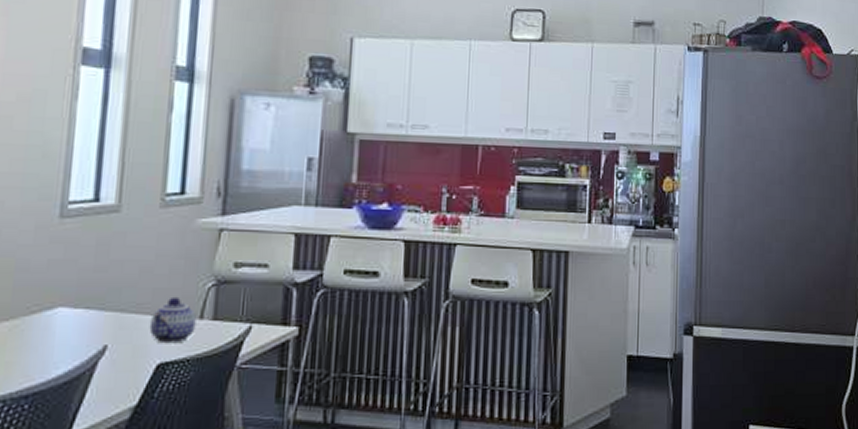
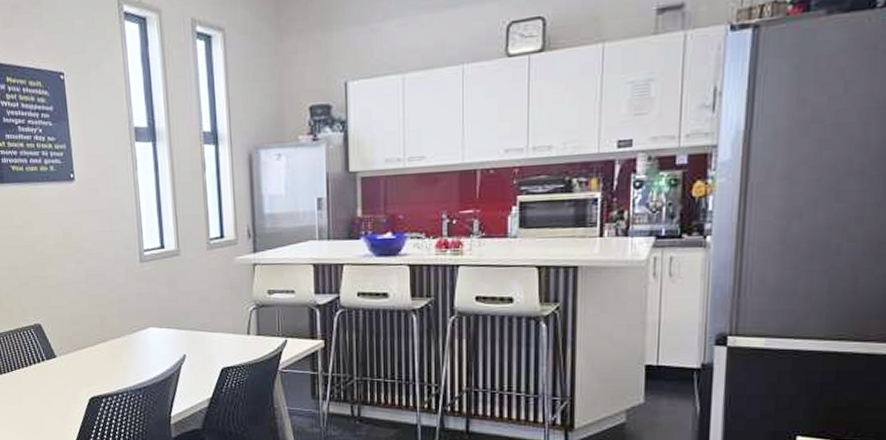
teapot: present [149,296,196,344] -> none [212,318,245,354]

